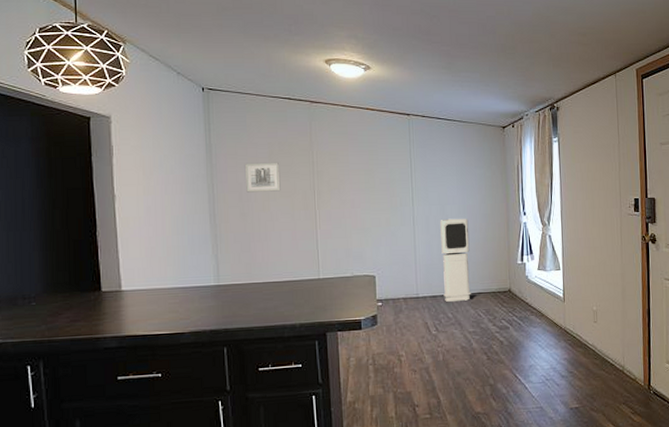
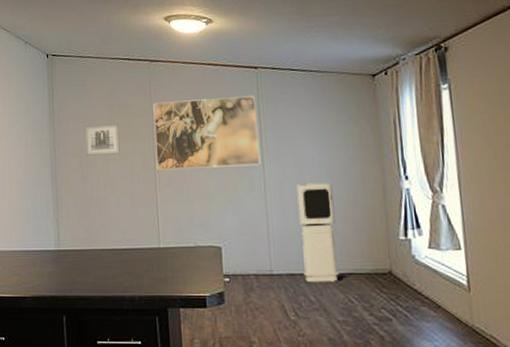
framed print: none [313,140,411,207] -> present [153,96,261,171]

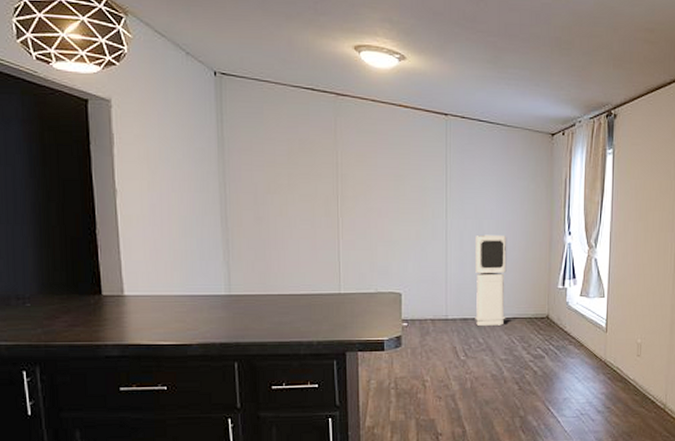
wall art: present [84,124,120,156] -> none [260,161,300,195]
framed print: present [153,96,261,171] -> none [338,141,444,215]

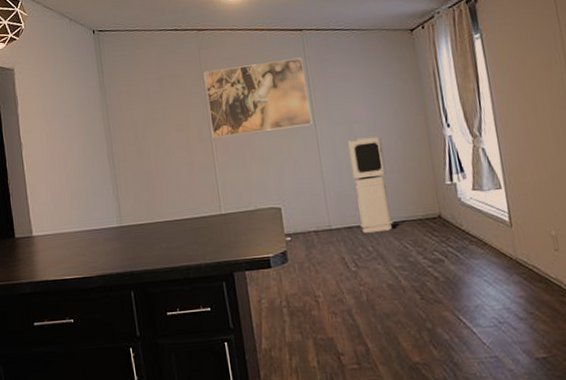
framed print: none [338,141,444,215] -> present [204,58,312,139]

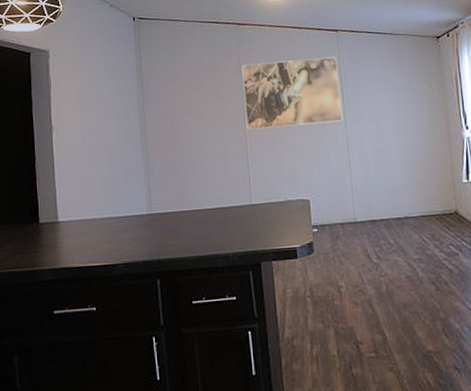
air purifier: present [348,137,394,233] -> none [375,136,415,226]

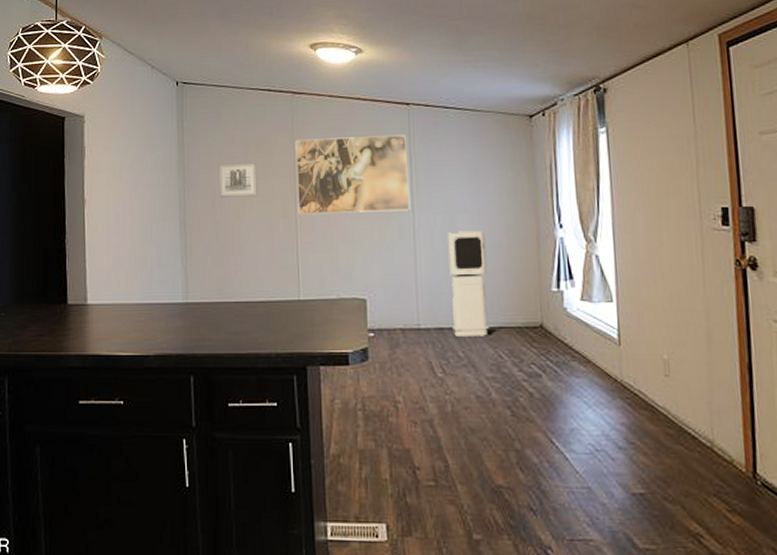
wall art: none [174,86,211,118] -> present [218,162,258,197]
air purifier: none [375,136,415,226] -> present [448,231,490,336]

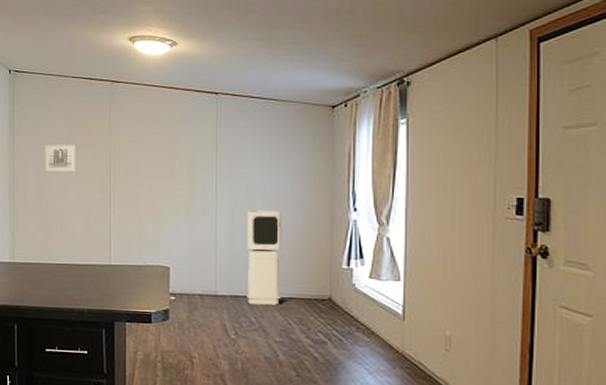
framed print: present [295,135,410,215] -> none [112,122,214,191]

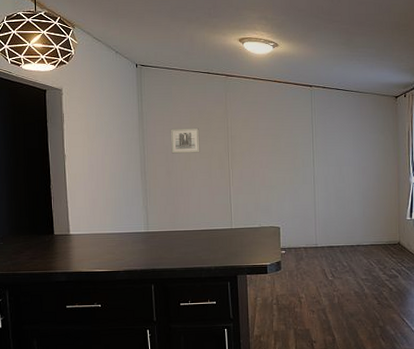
air purifier: present [246,210,282,305] -> none [338,178,365,252]

